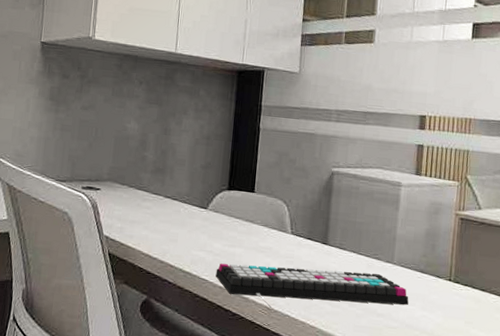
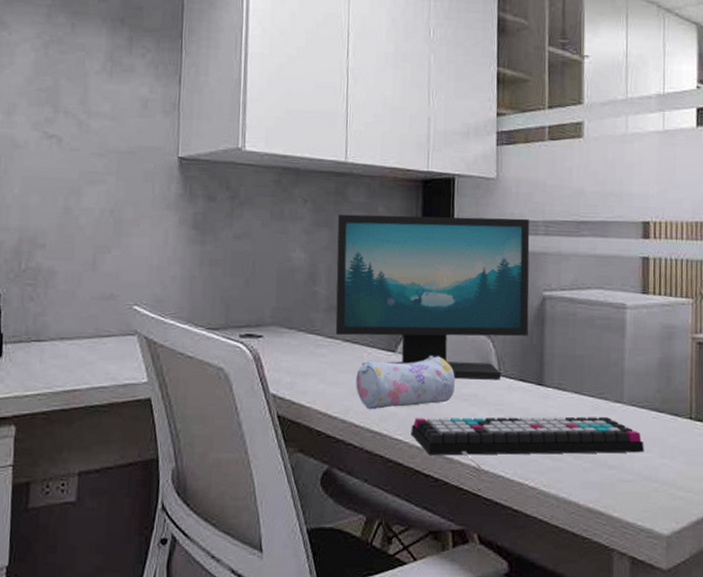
computer monitor: none [159,94,324,238] -> present [335,214,530,380]
pencil case: none [173,214,255,254] -> present [356,356,455,410]

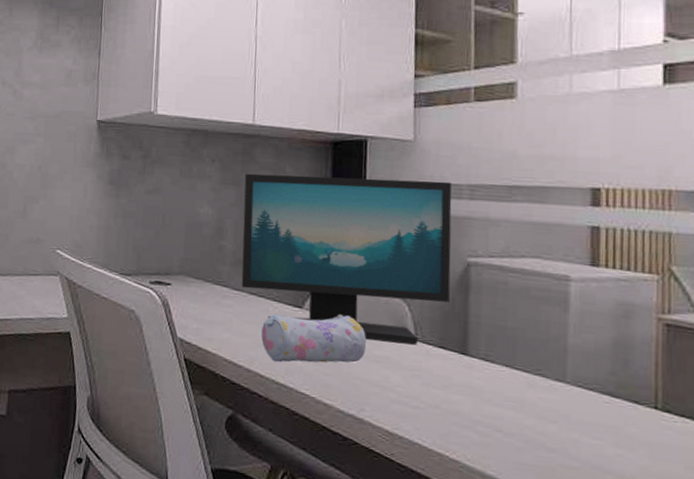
keyboard: present [411,416,644,469] -> none [318,374,593,440]

